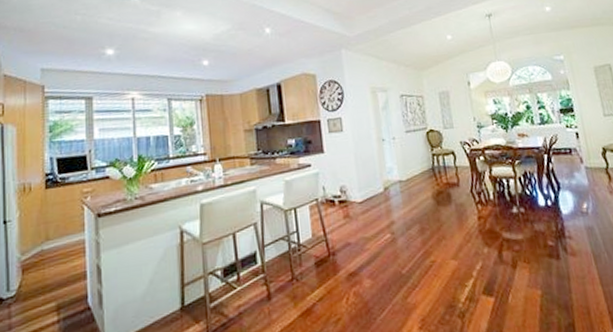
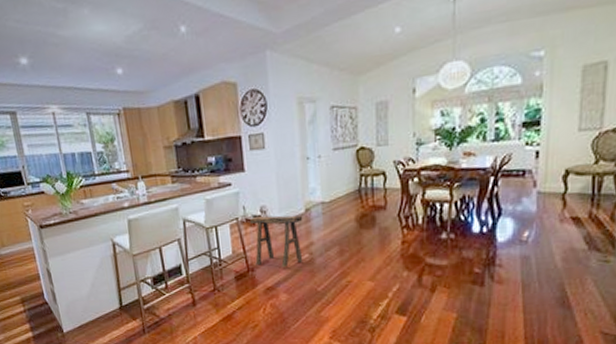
stool: none [330,193,385,250] -> present [250,215,303,268]

